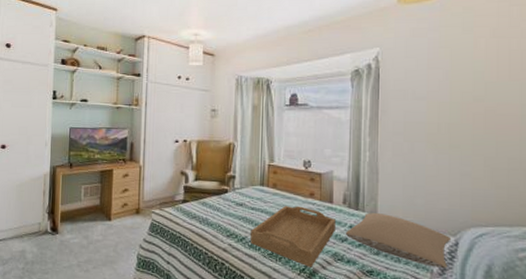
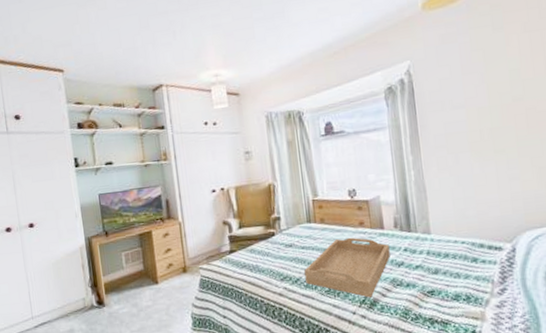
pillow: present [346,213,452,269] -> none [401,231,508,277]

